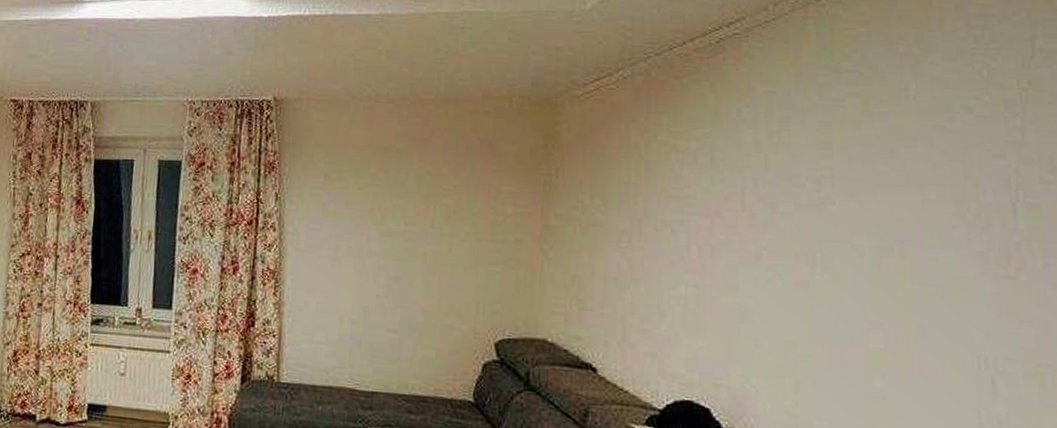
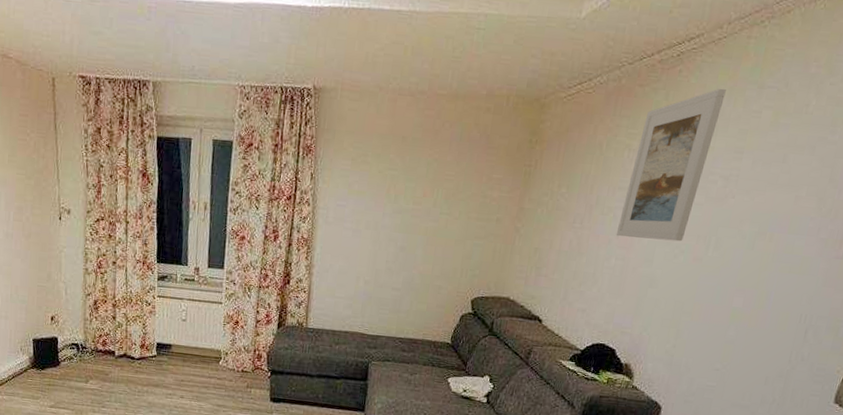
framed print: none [679,75,790,262] -> present [616,88,726,242]

